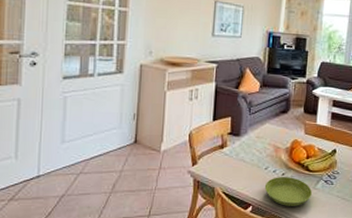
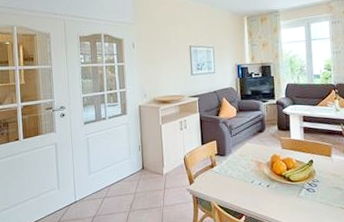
saucer: present [264,177,313,206] -> none [253,188,297,214]

